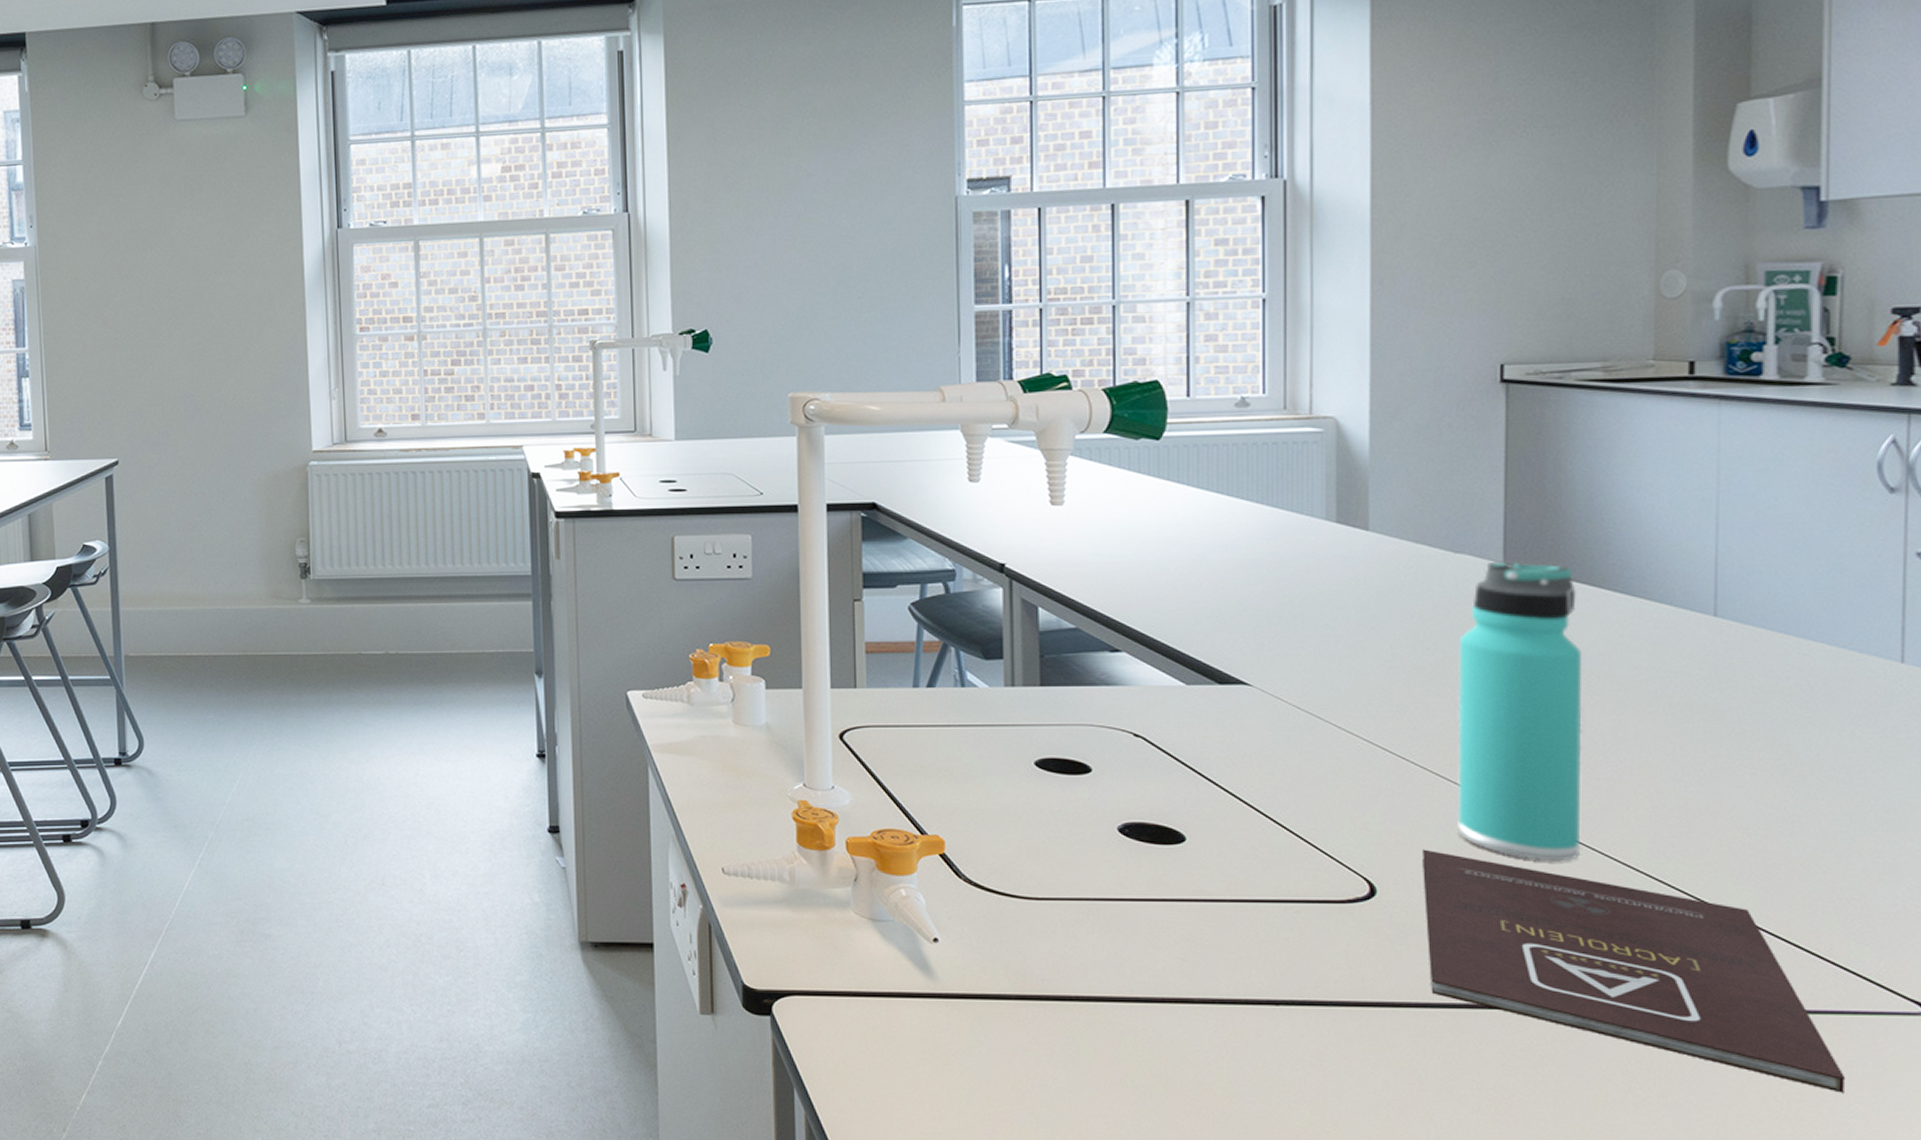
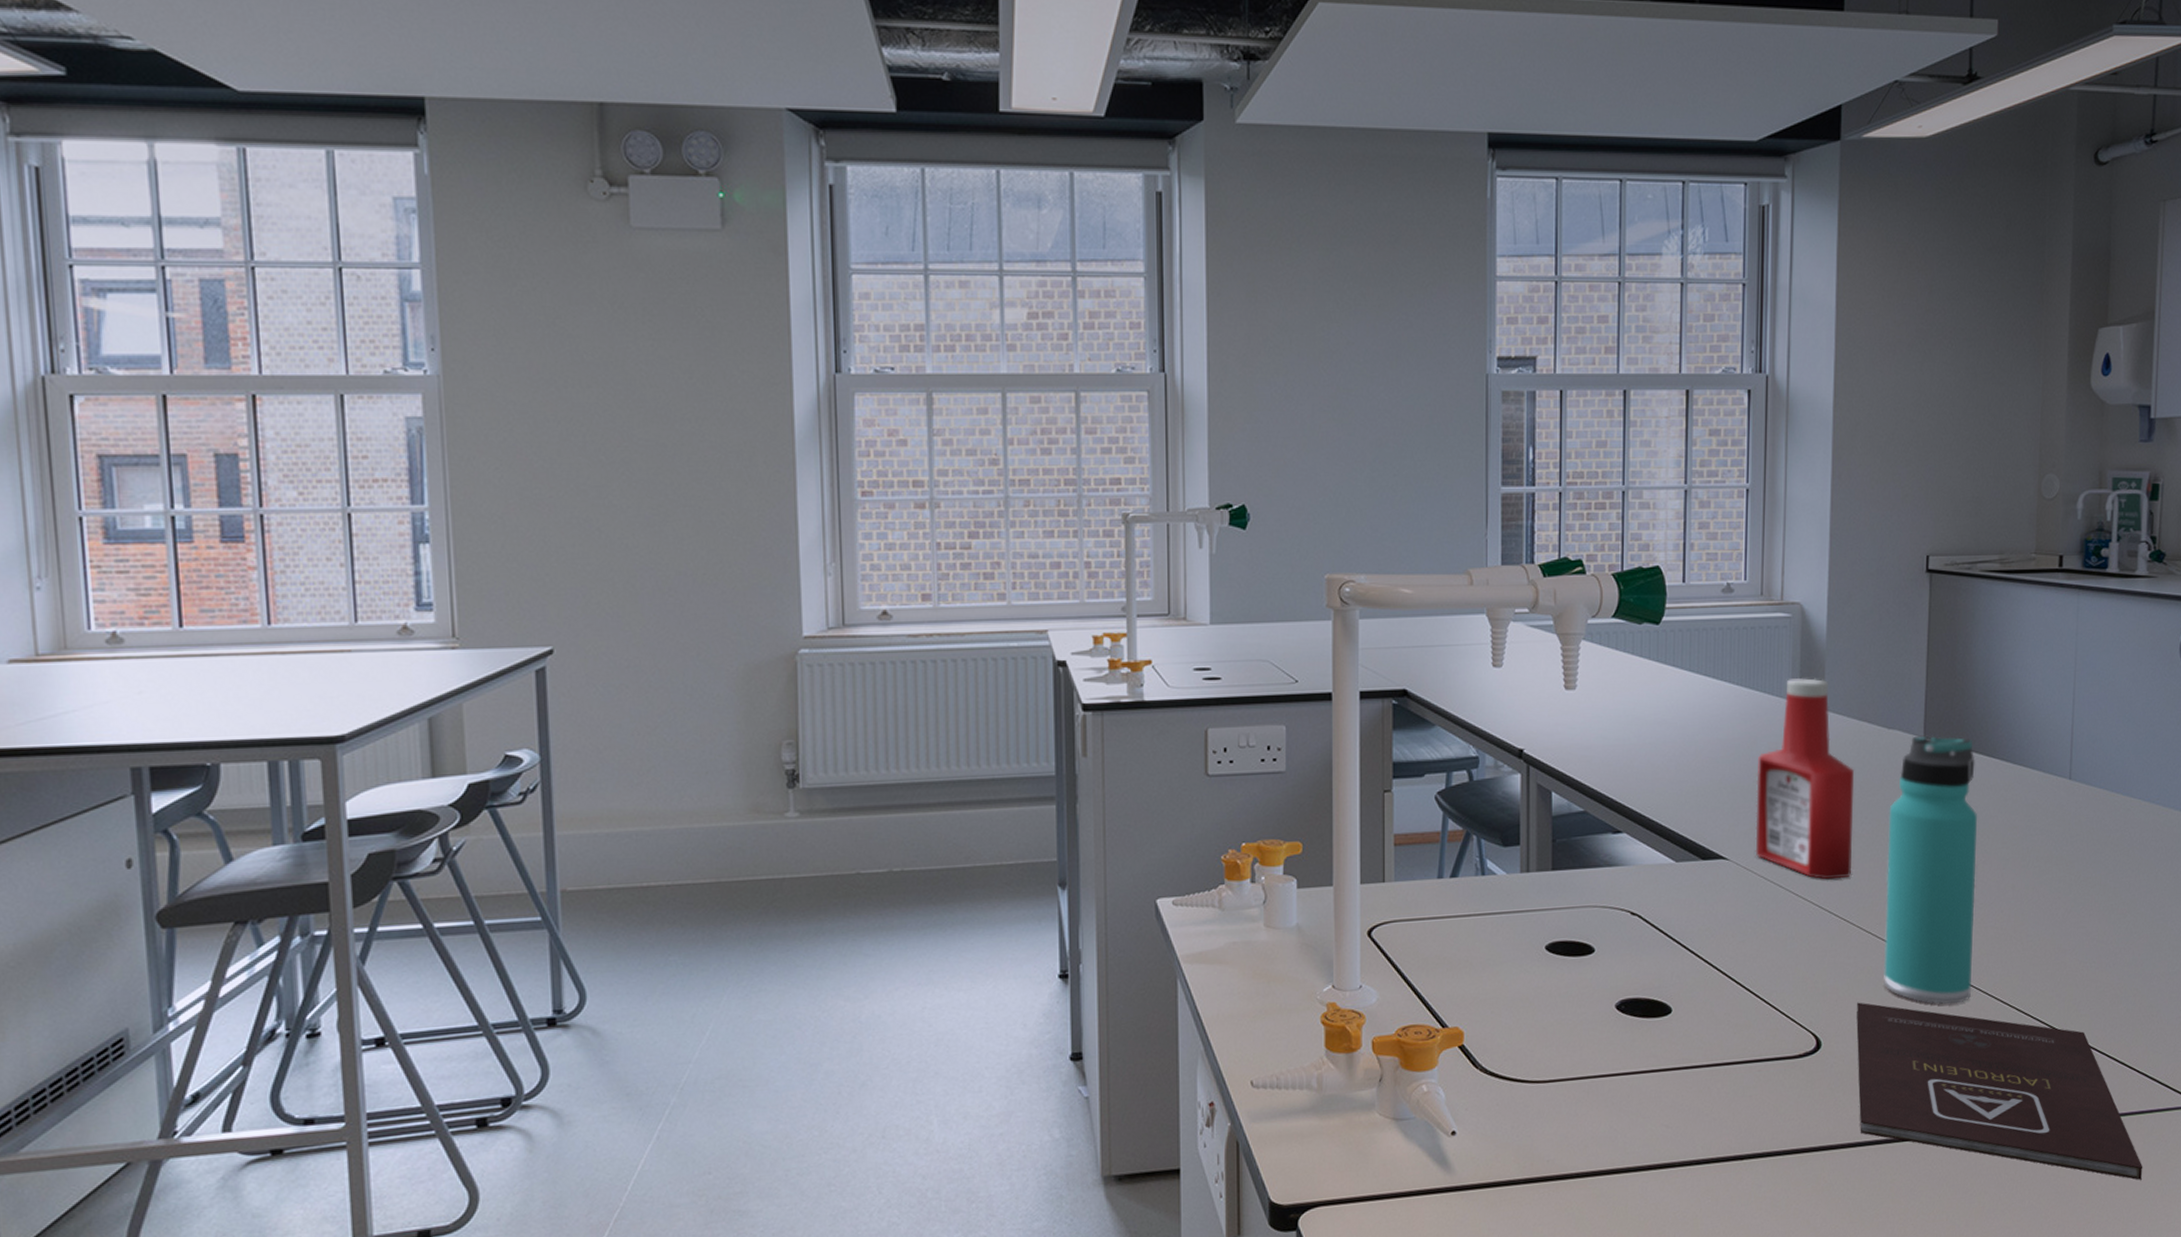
ketchup bottle: none [1284,496,1412,713] -> present [1755,678,1855,880]

